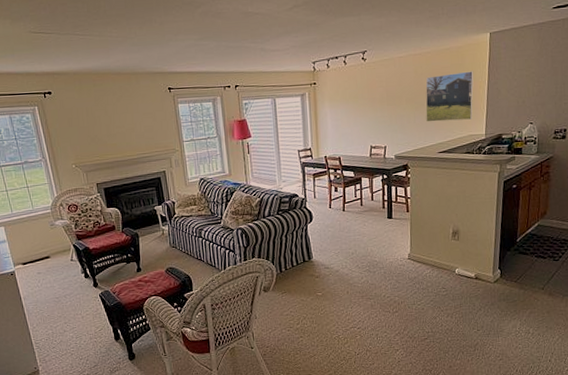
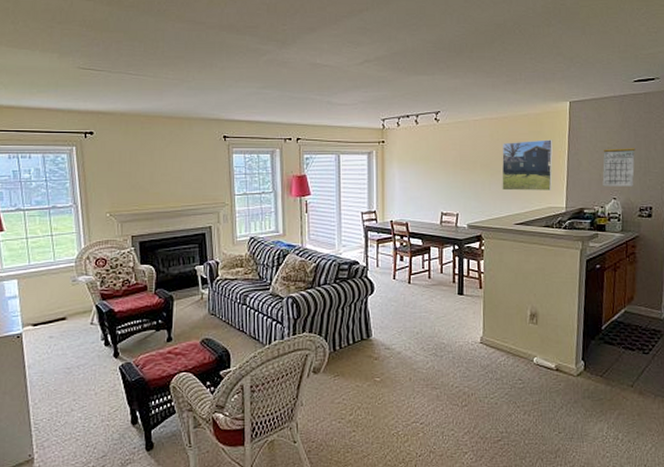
calendar: none [520,74,552,113] -> present [602,148,636,187]

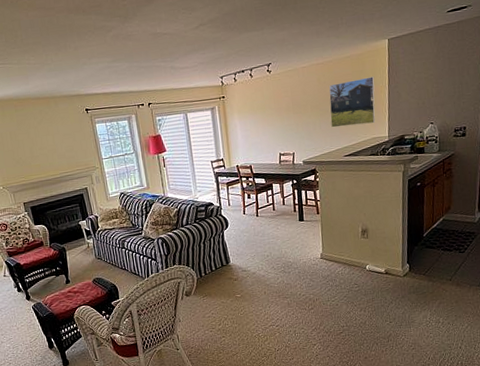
calendar: present [602,148,636,187] -> none [420,75,450,114]

